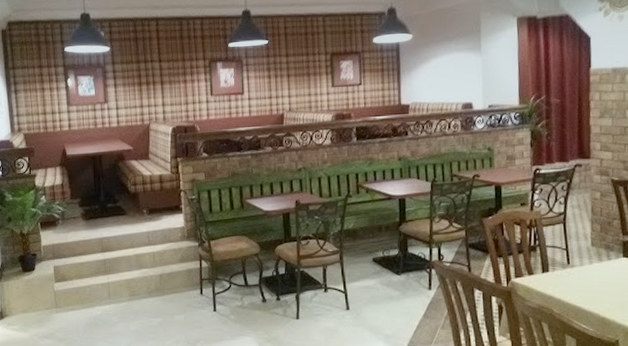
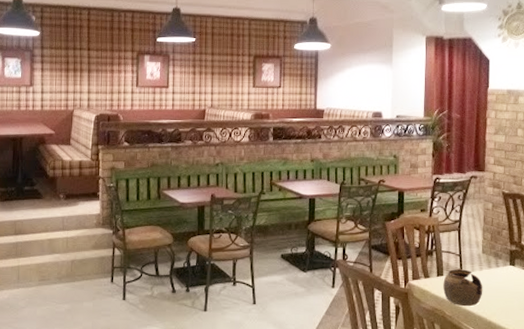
teapot: none [549,263,594,303] -> present [443,268,483,307]

